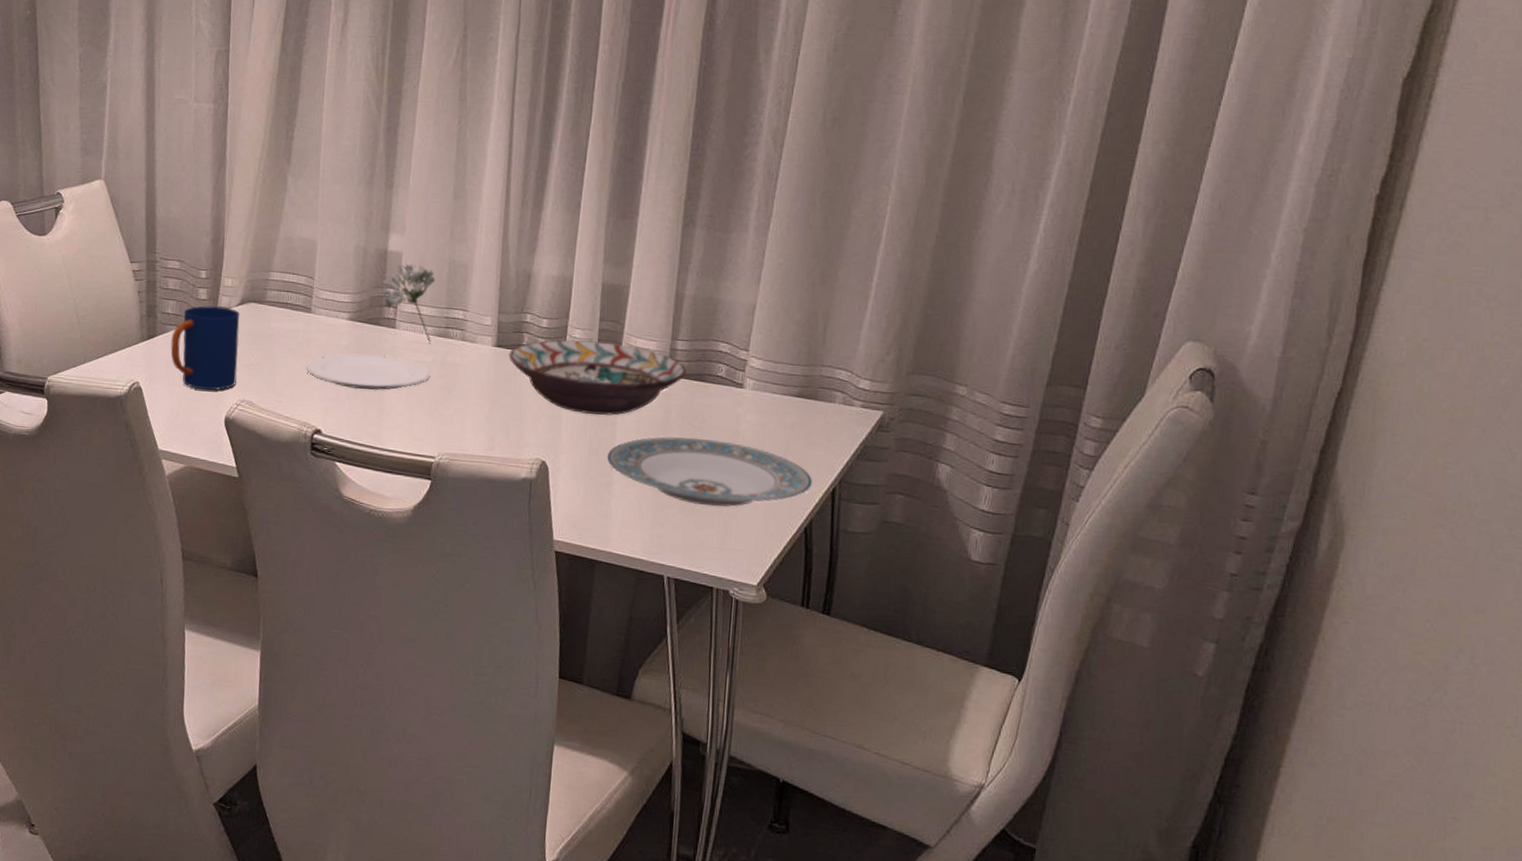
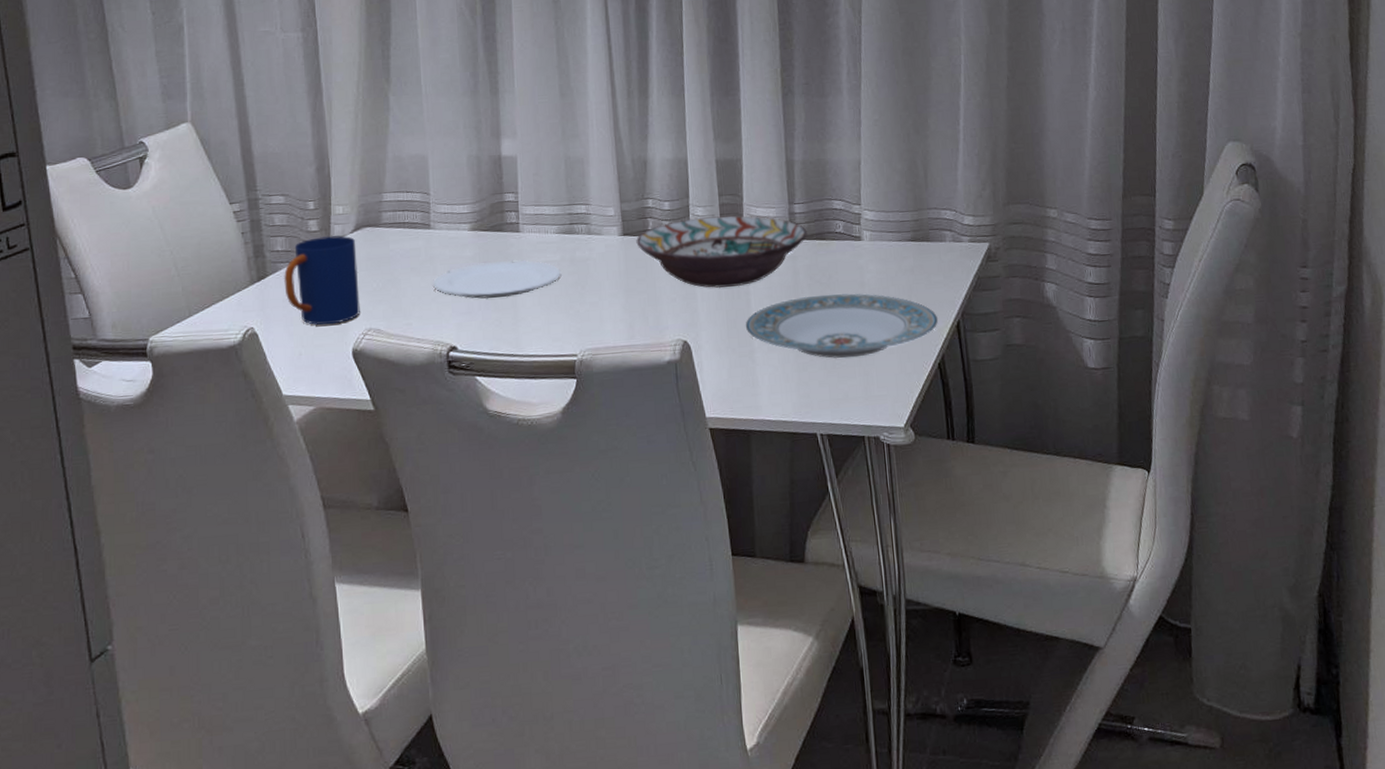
flower: present [381,263,436,344] -> none [499,166,557,243]

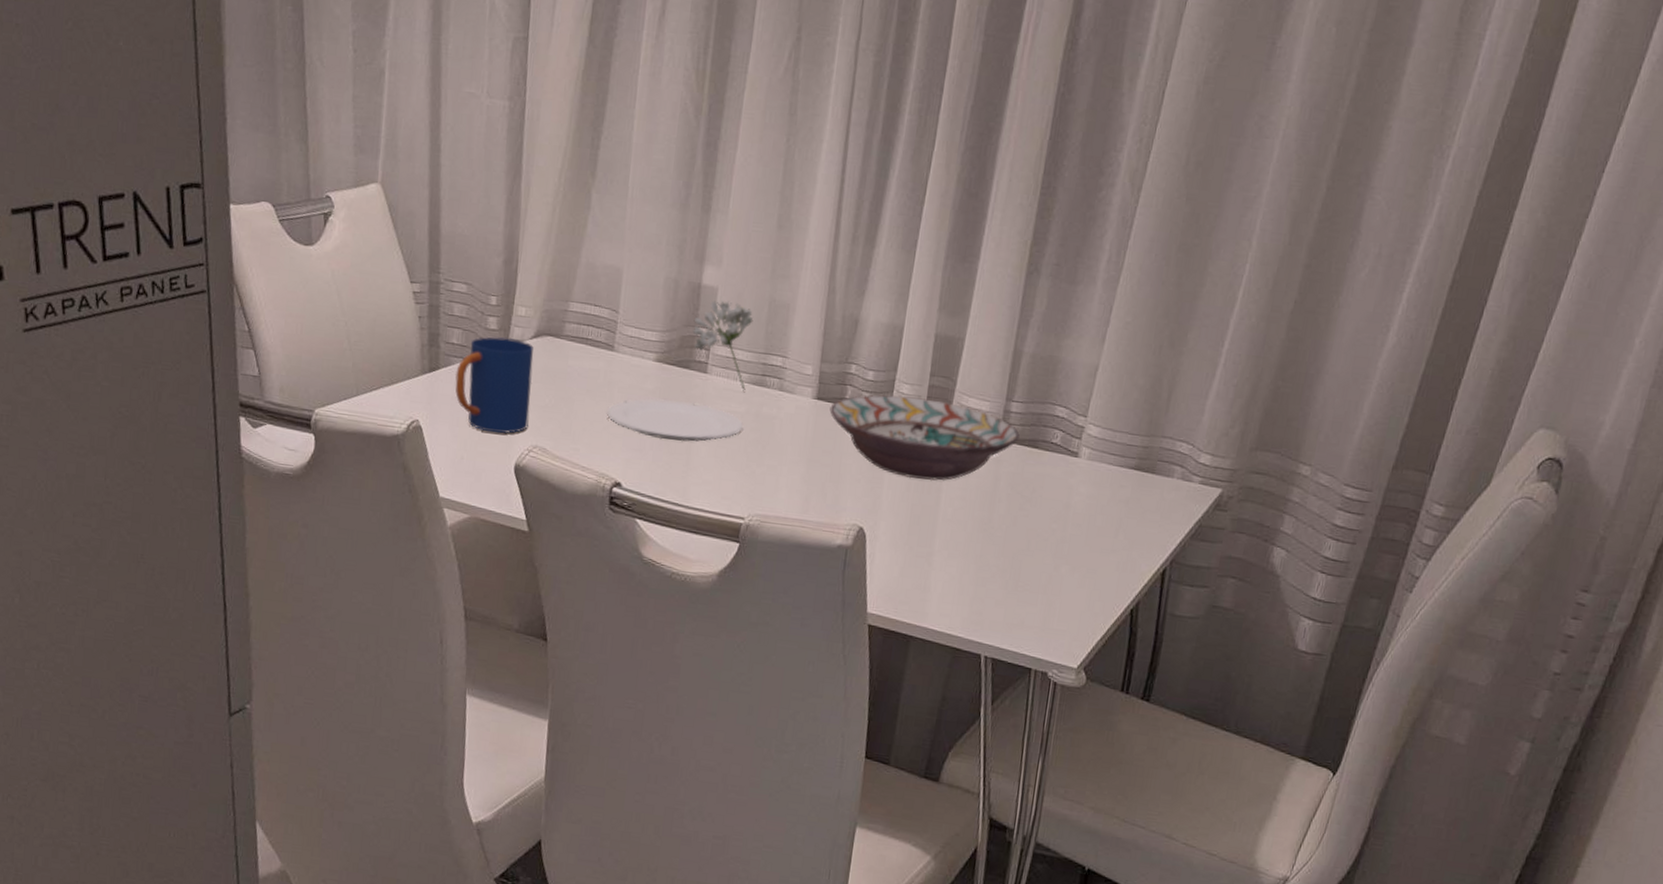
flower: none [499,166,557,243] -> present [692,300,754,393]
plate: present [745,293,939,359] -> none [928,506,1144,585]

